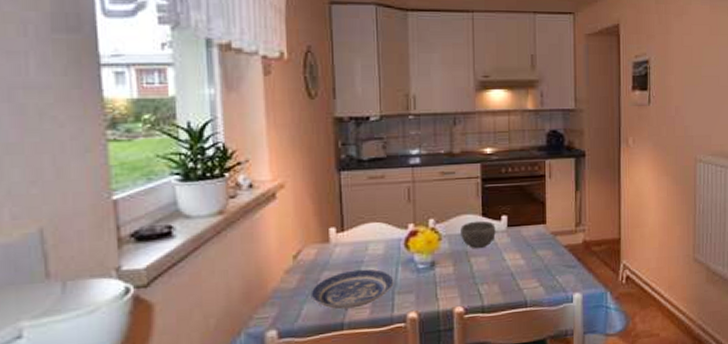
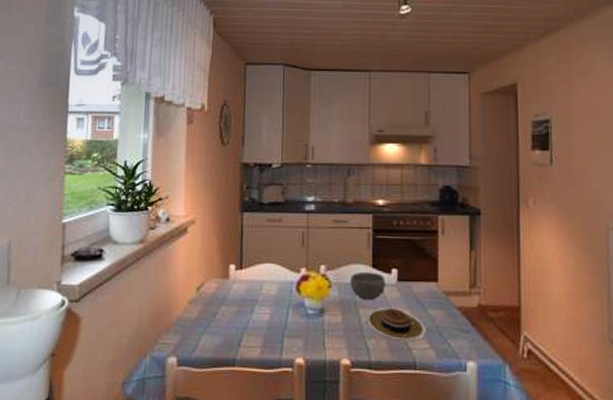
plate: present [310,269,394,310] -> none [208,307,284,346]
plate: none [478,253,536,284] -> present [366,307,426,342]

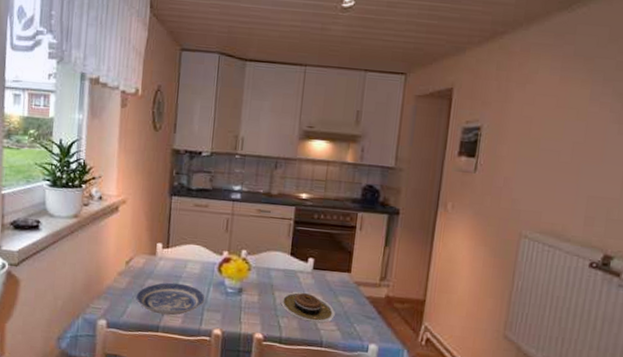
plate: none [208,307,284,346] -> present [135,282,205,316]
bowl: present [350,271,385,301] -> none [268,258,302,285]

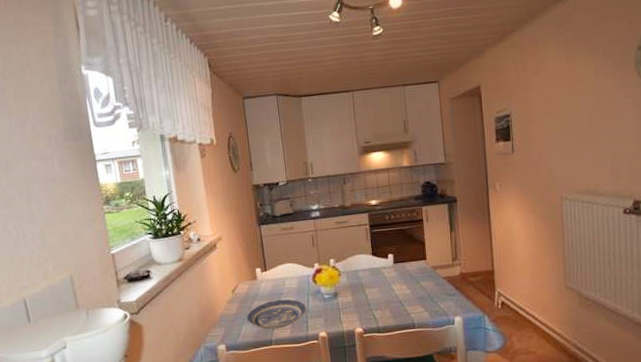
plate: present [280,291,335,324] -> none [371,284,420,310]

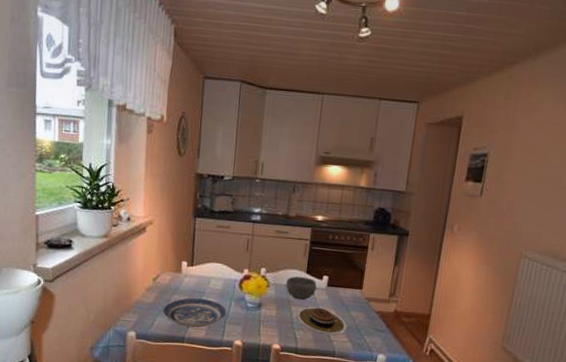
bowl: none [355,259,385,282] -> present [286,276,317,300]
plate: none [371,284,420,310] -> present [297,306,347,336]

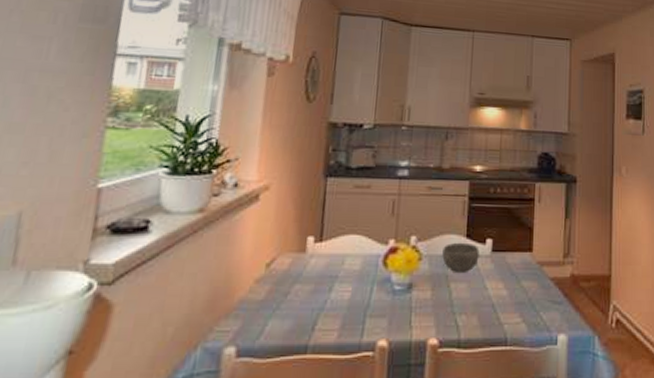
plate: present [162,298,227,328] -> none [277,285,367,329]
plate: present [297,306,347,336] -> none [457,280,519,317]

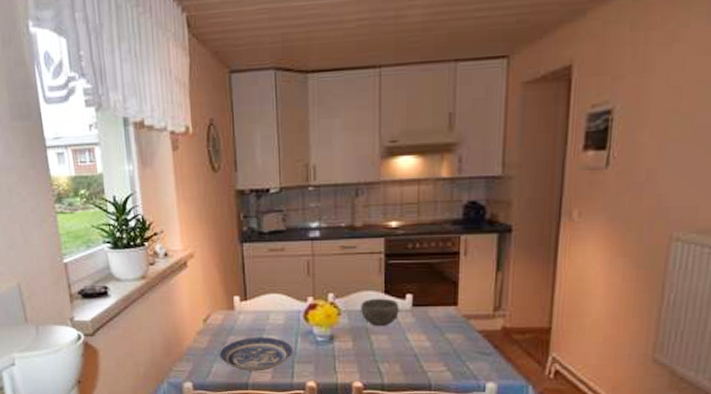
plate: none [277,285,367,329] -> present [219,337,294,372]

